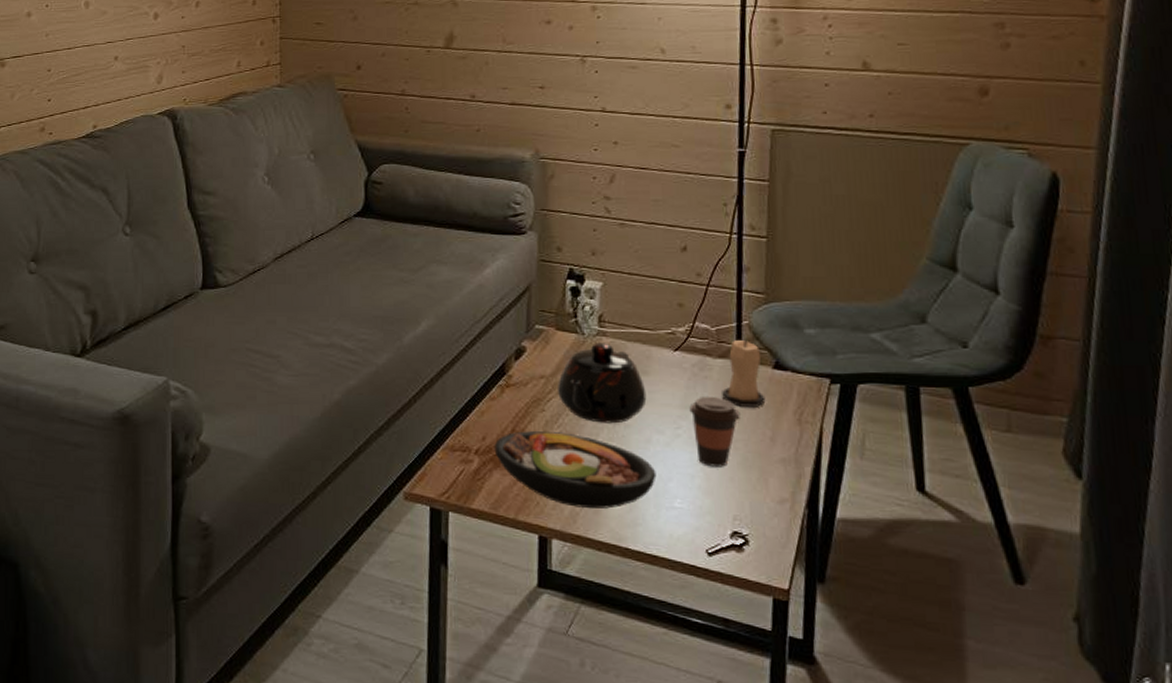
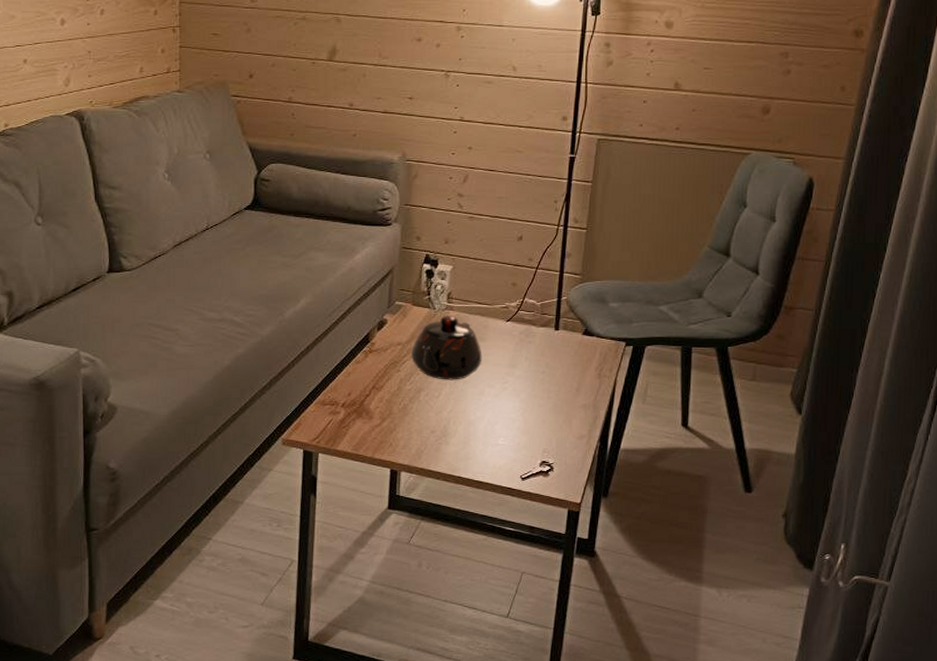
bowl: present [494,431,657,509] -> none [357,388,486,448]
coffee cup: present [689,396,740,467] -> none [515,357,554,412]
candle: present [722,339,766,407] -> none [542,311,575,365]

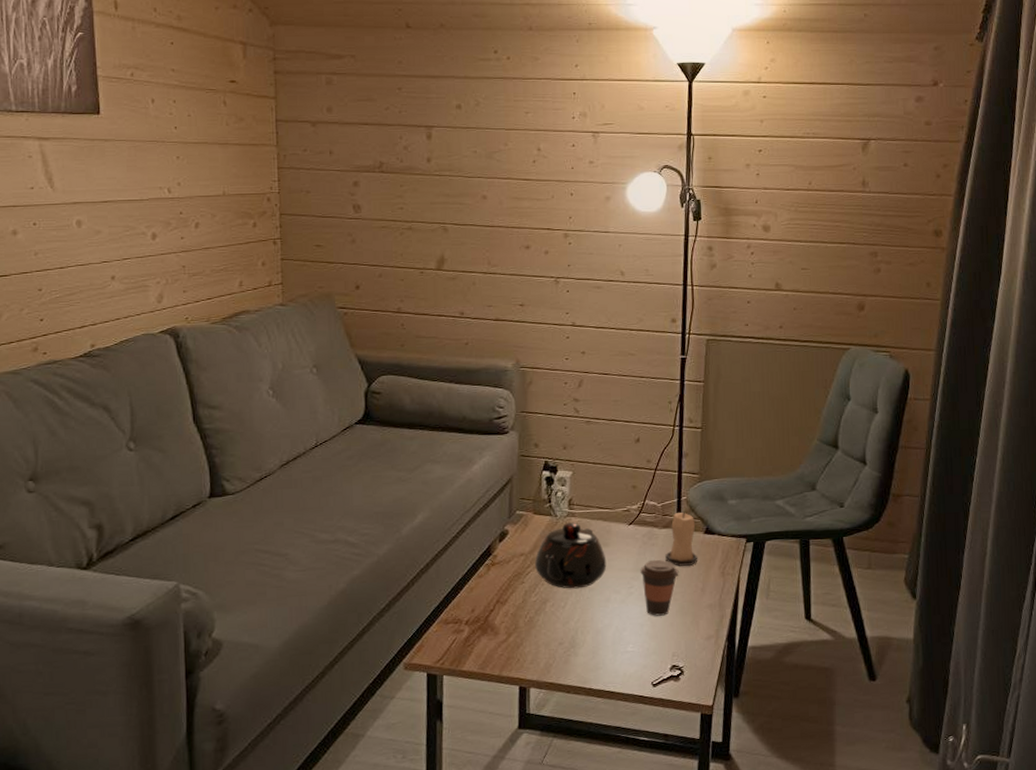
coffee cup: none [515,357,554,412] -> present [640,559,679,616]
candle: none [542,311,575,365] -> present [665,511,698,566]

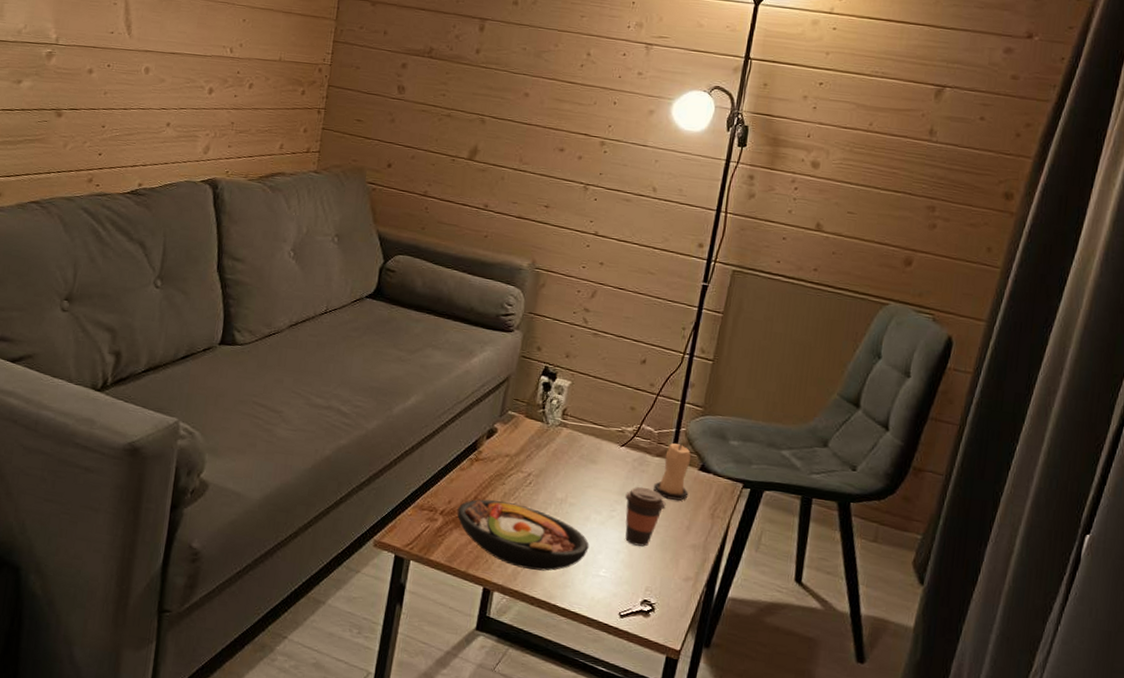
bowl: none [482,599,614,660] -> present [457,499,589,571]
teapot: present [535,522,607,589] -> none [518,432,592,502]

